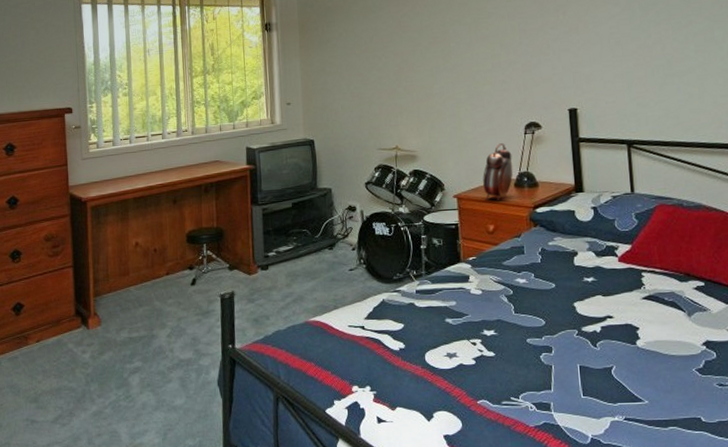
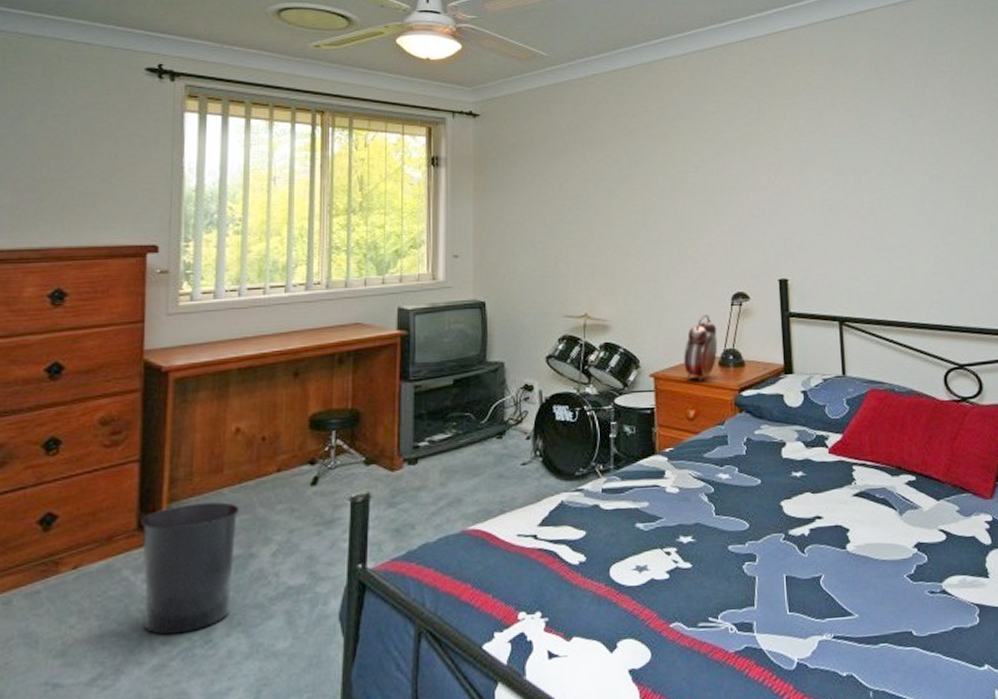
waste bin: none [76,297,142,390] -> present [140,502,239,635]

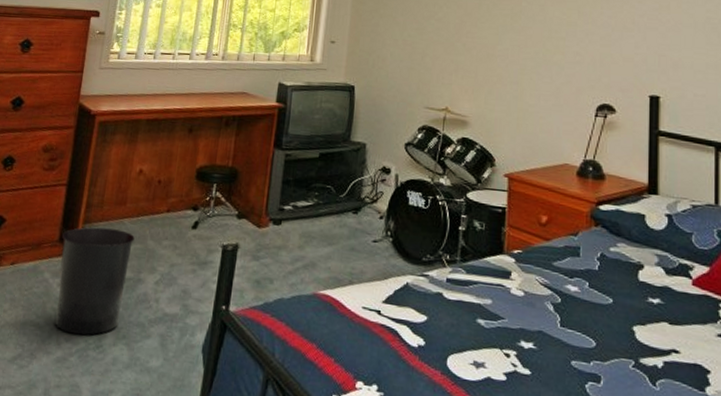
alarm clock: present [684,315,718,382] -> none [540,123,578,188]

